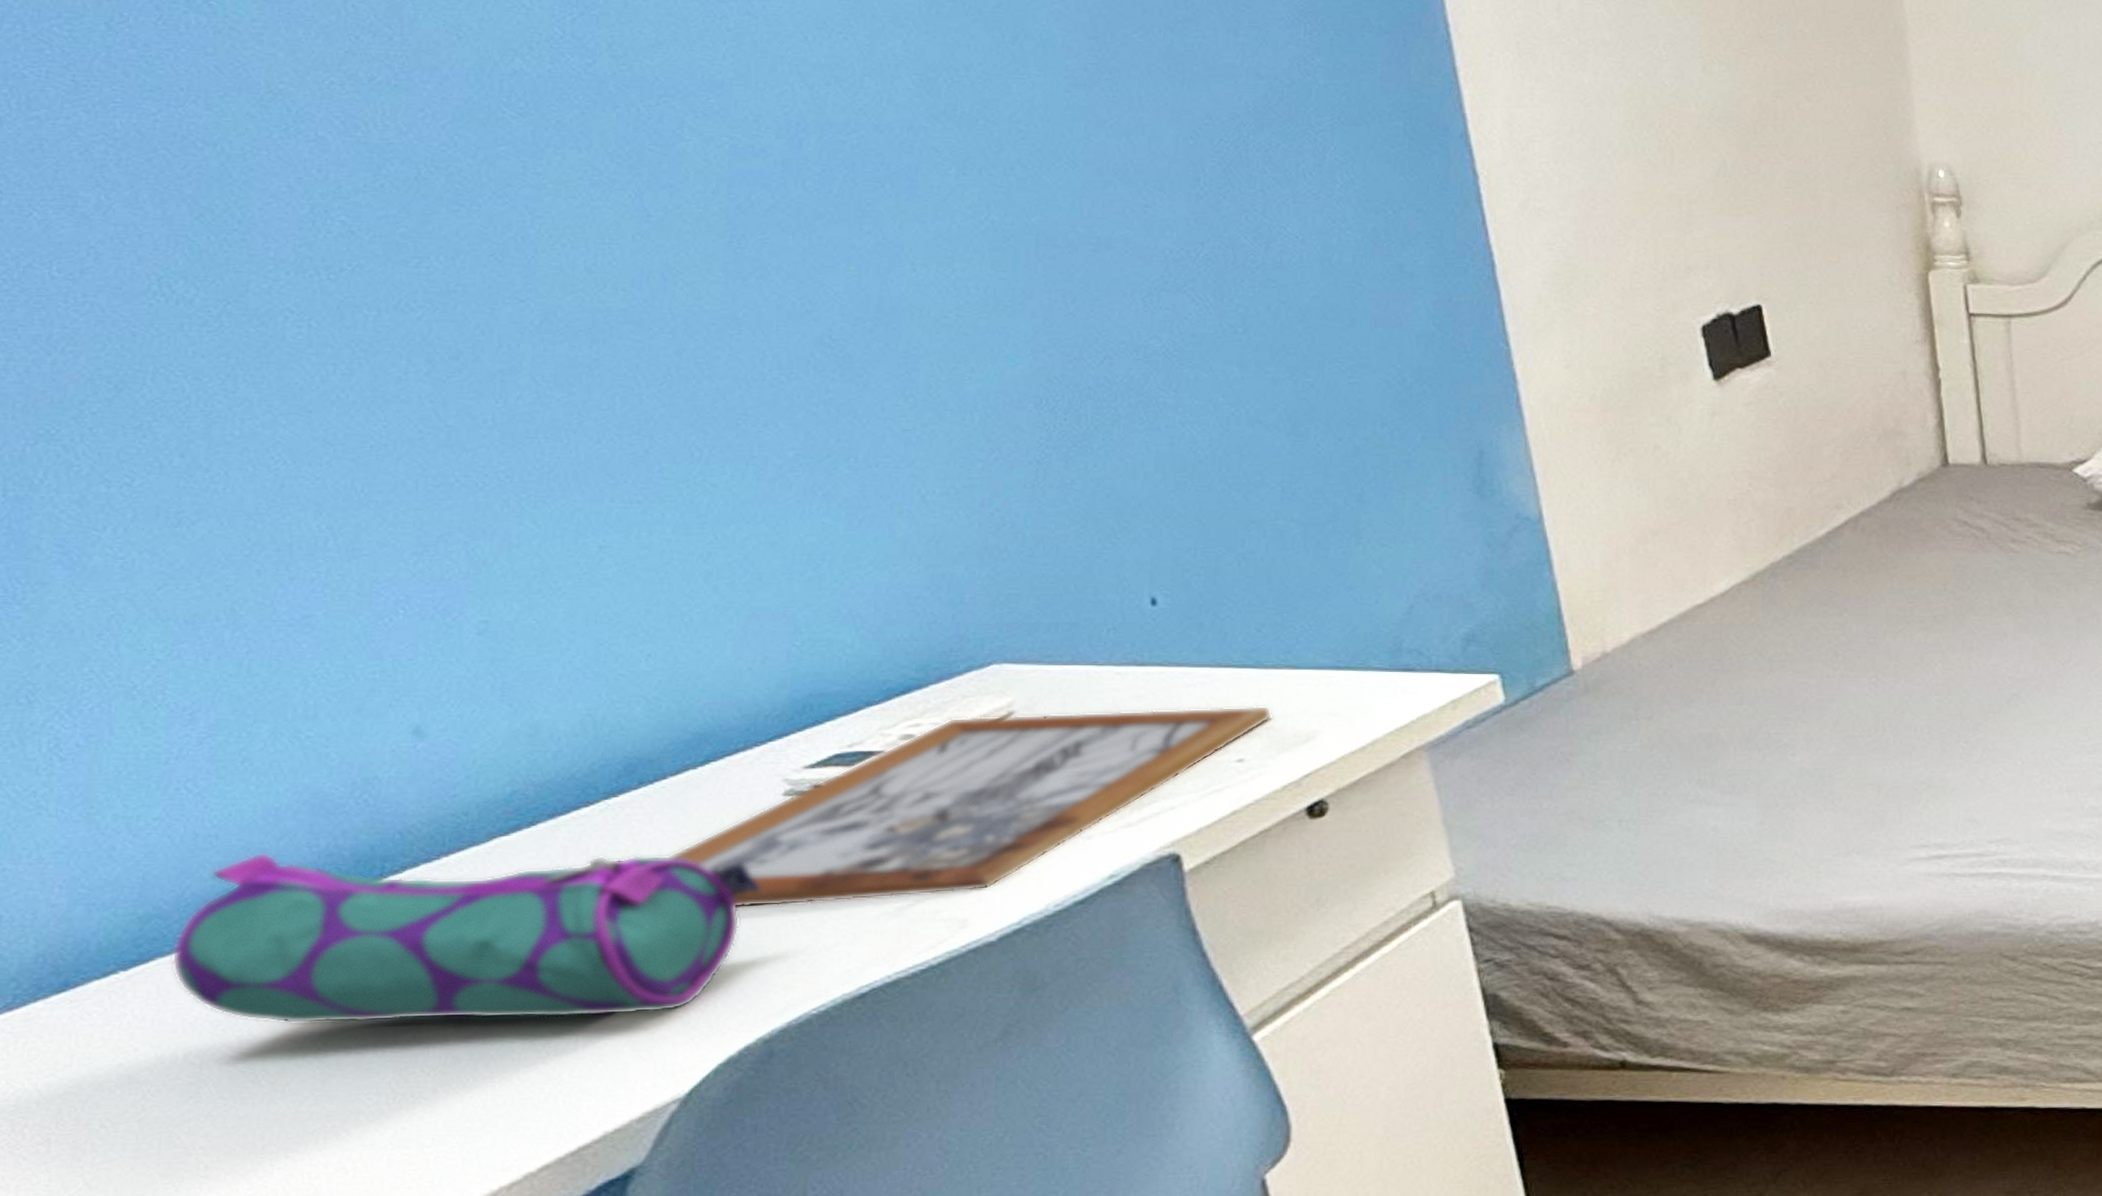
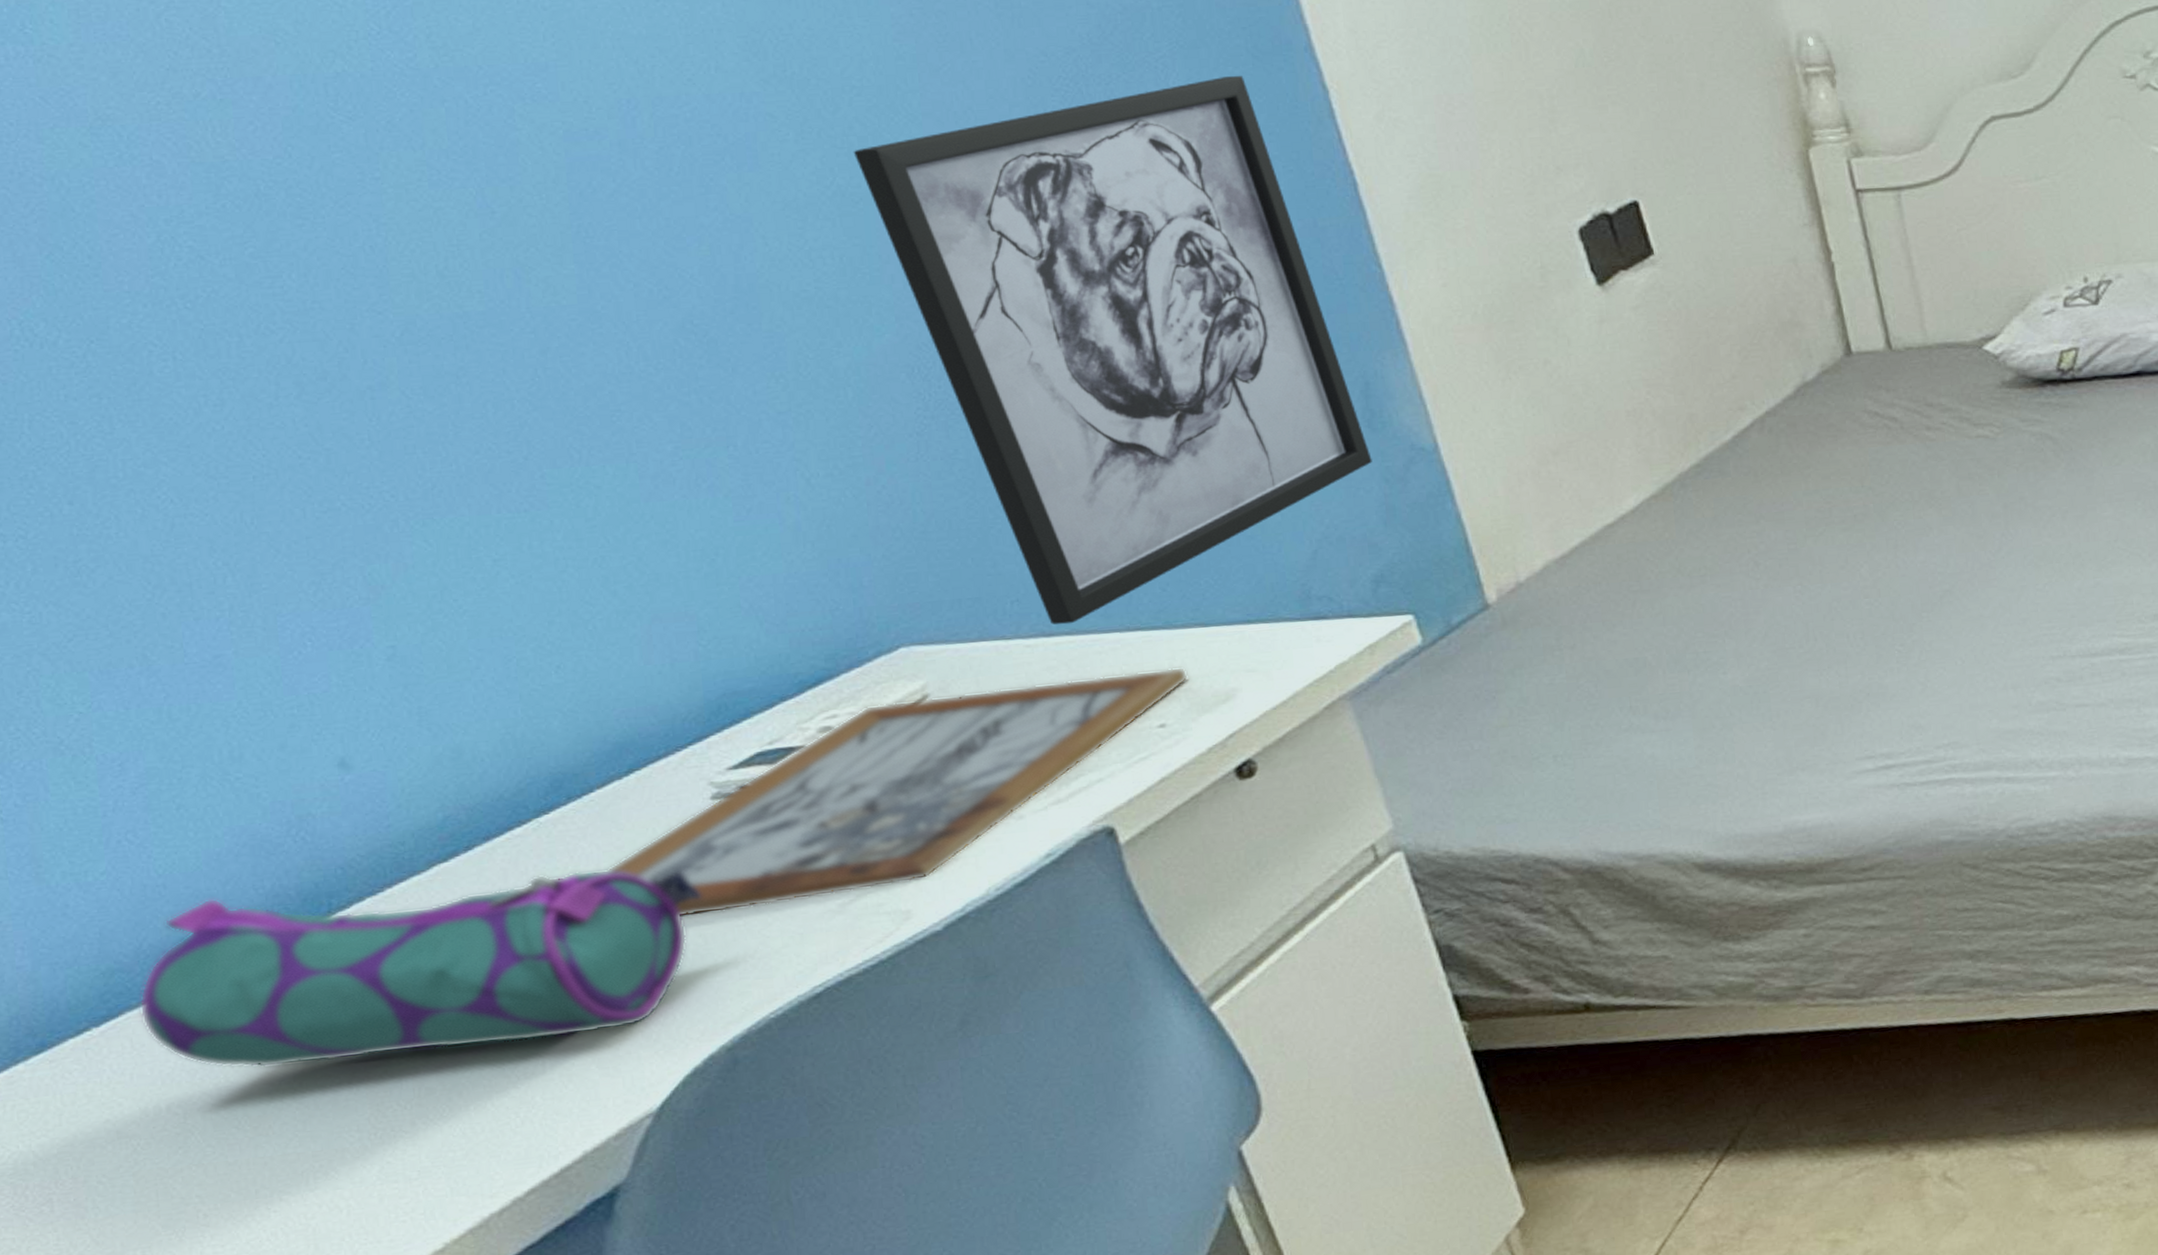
wall art: none [1011,153,1477,656] -> present [853,75,1372,625]

